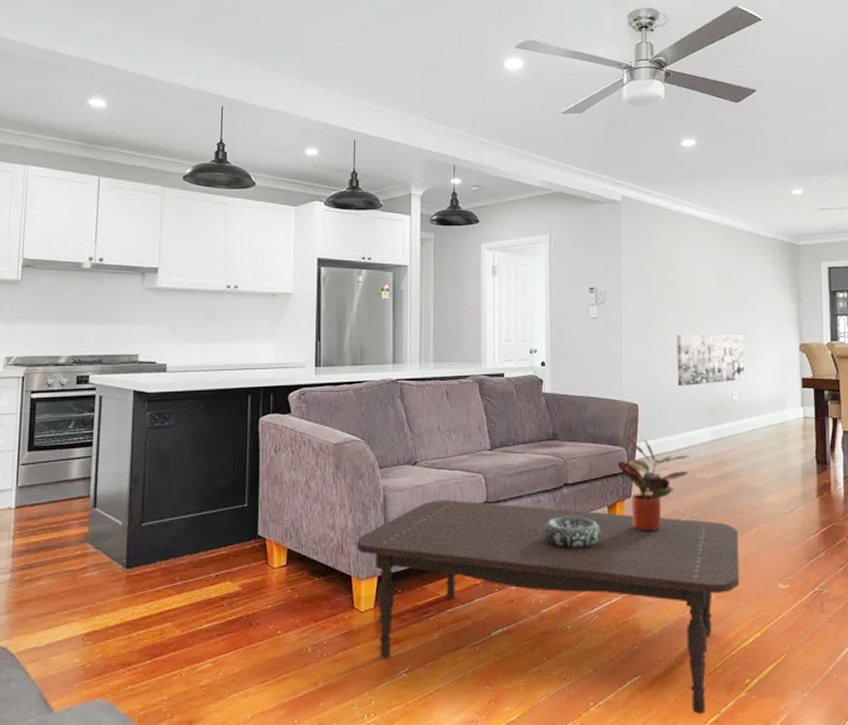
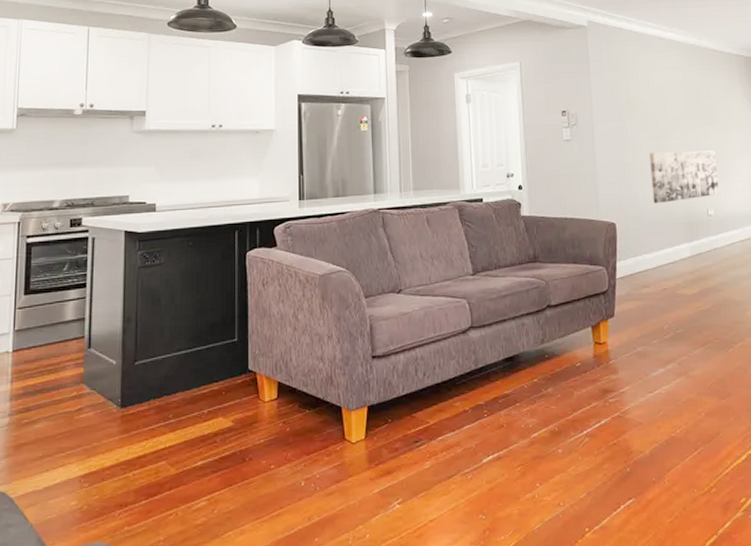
coffee table: present [356,500,740,715] -> none [345,326,729,537]
decorative bowl: present [543,516,600,547] -> none [528,338,586,370]
potted plant: present [617,435,691,531] -> none [598,254,671,350]

